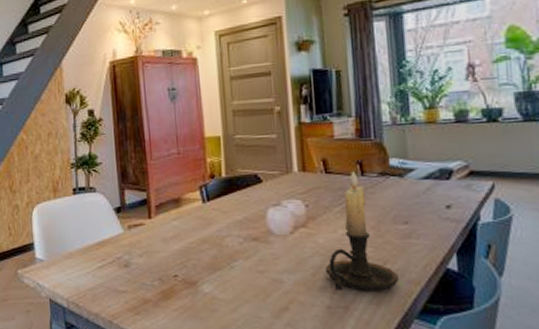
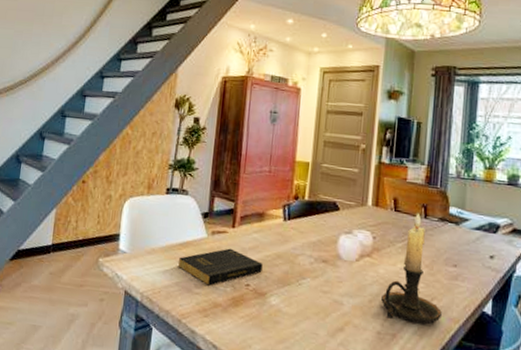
book: none [99,240,189,282] -> present [178,248,263,286]

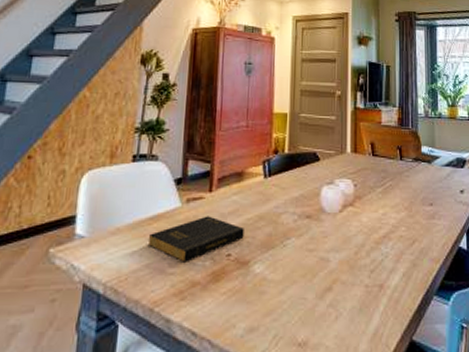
candle holder: present [381,212,442,325] -> none [367,155,423,270]

